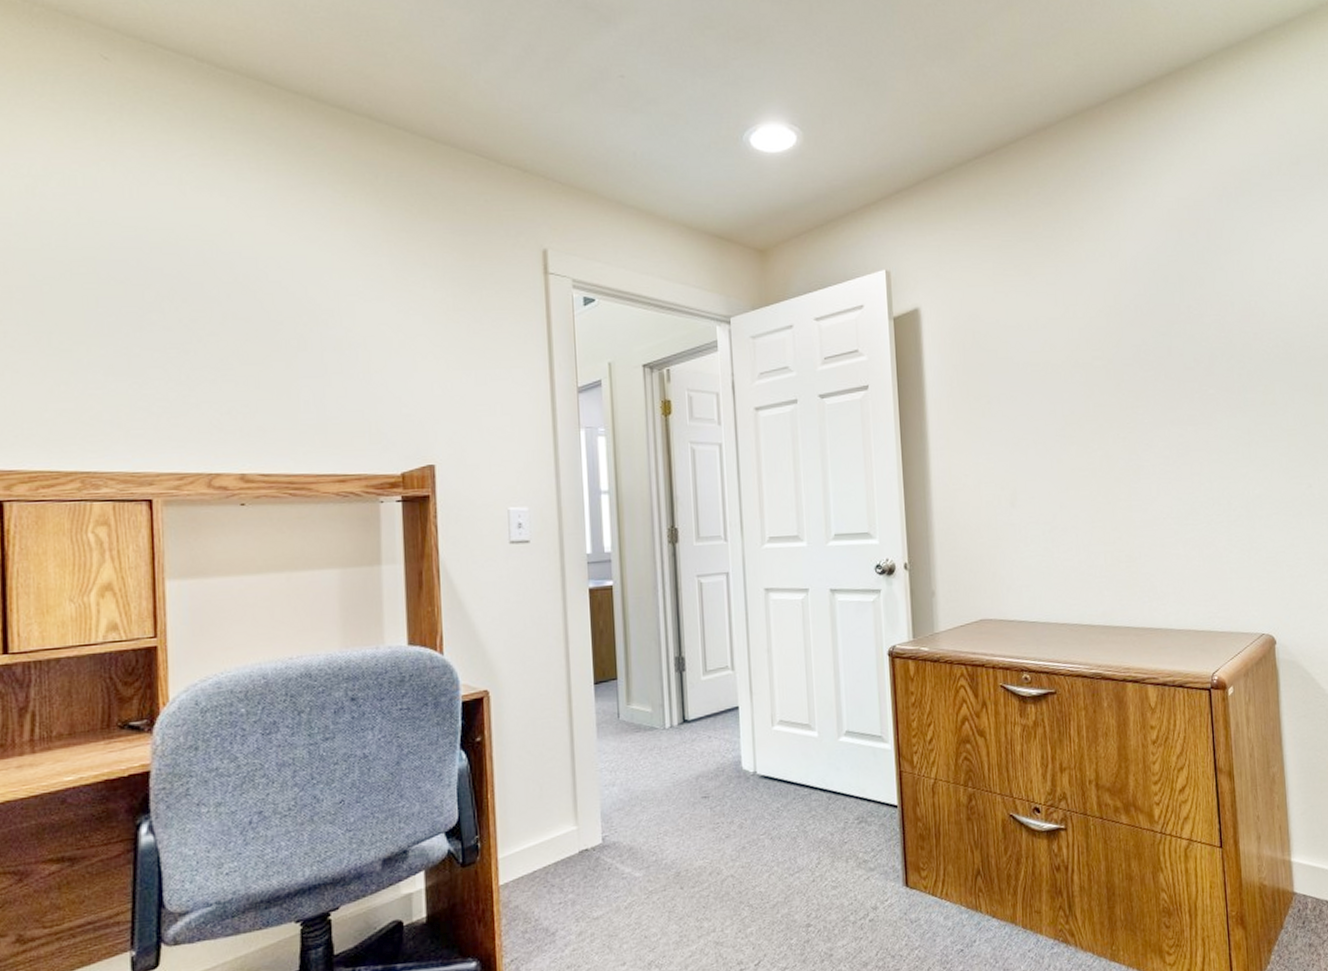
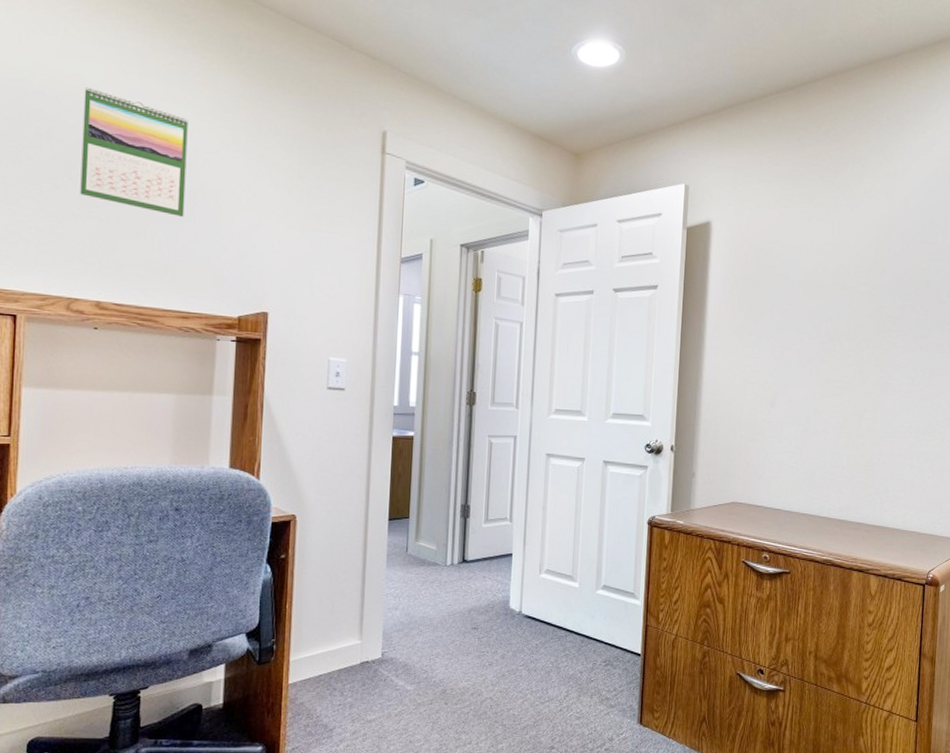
calendar: none [206,238,331,369] -> present [80,87,188,217]

